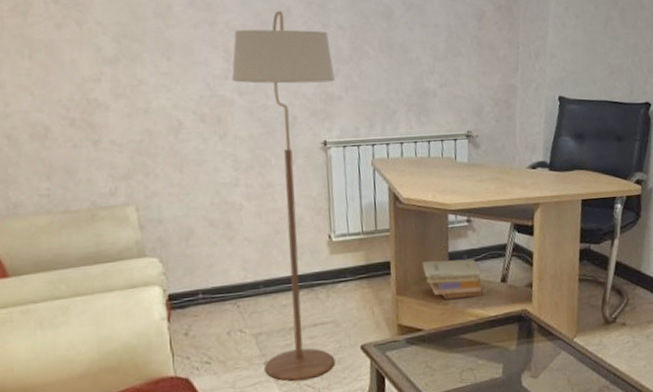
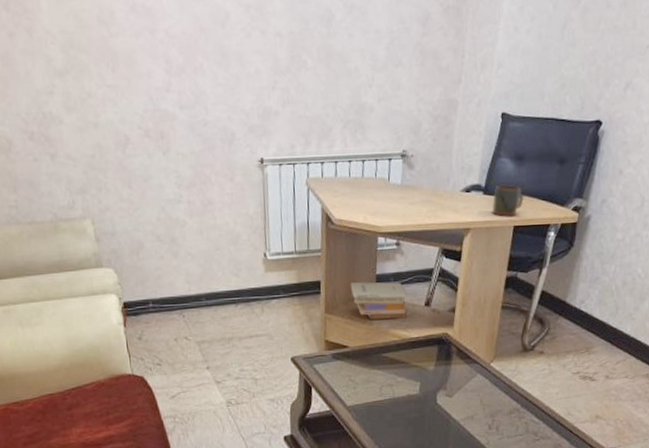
floor lamp: present [232,10,335,381] -> none [173,15,272,386]
mug: none [558,160,588,191] -> present [492,184,524,217]

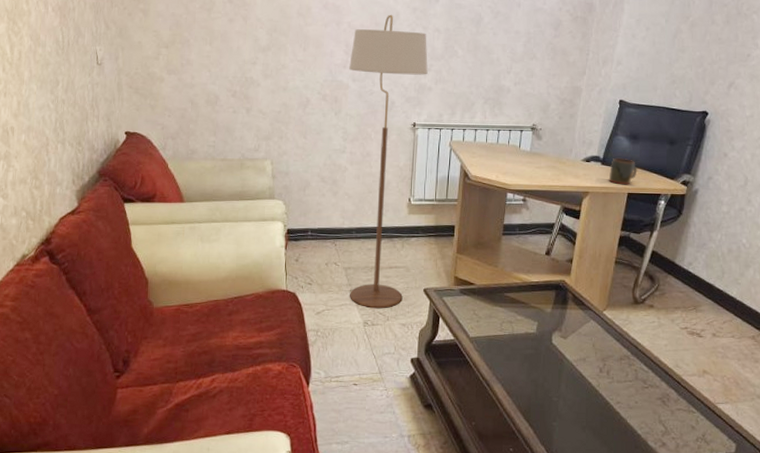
floor lamp: none [173,15,272,386] -> present [349,14,428,309]
books: present [350,282,407,321] -> none [480,229,530,264]

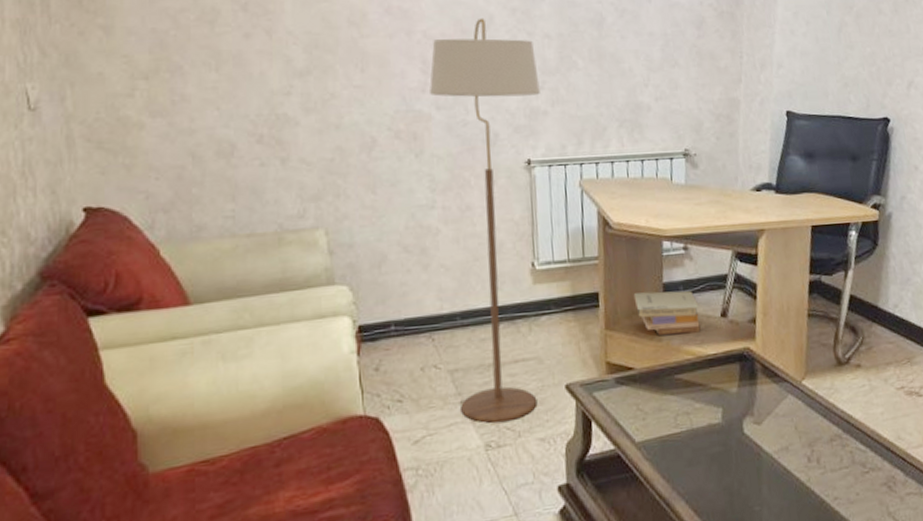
books: none [480,229,530,264] -> present [633,291,701,336]
mug: present [608,157,637,185] -> none [786,182,819,216]

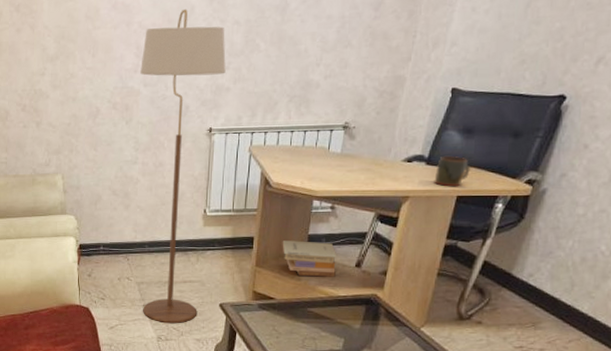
mug: none [786,182,819,216] -> present [434,155,471,187]

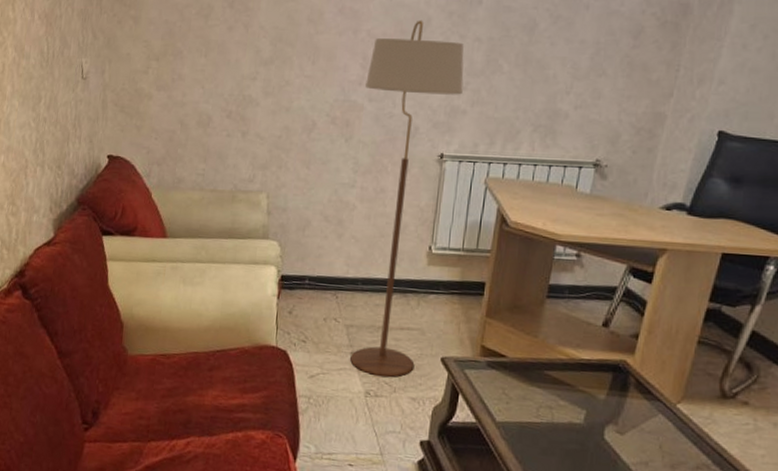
books: present [282,241,337,277] -> none [518,289,582,337]
mug: present [434,155,471,187] -> none [696,206,738,243]

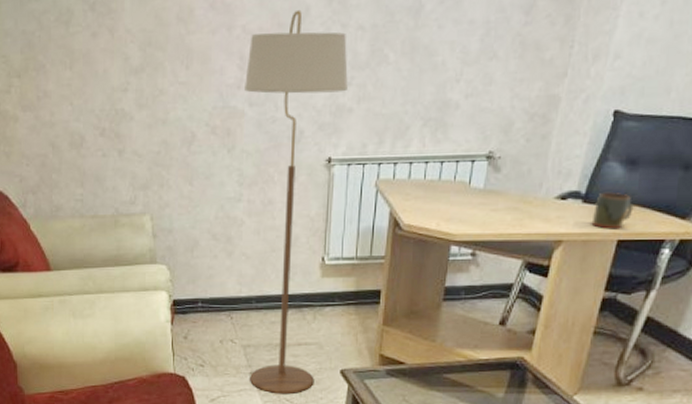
mug: none [696,206,738,243] -> present [591,192,634,229]

